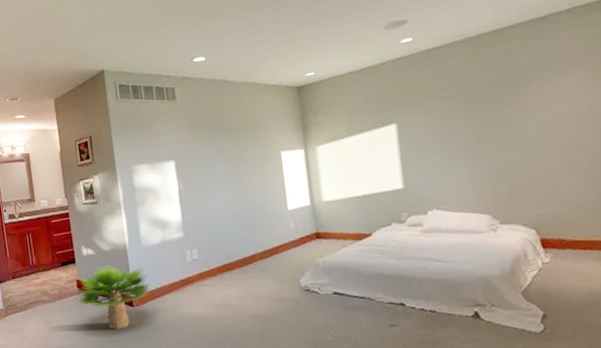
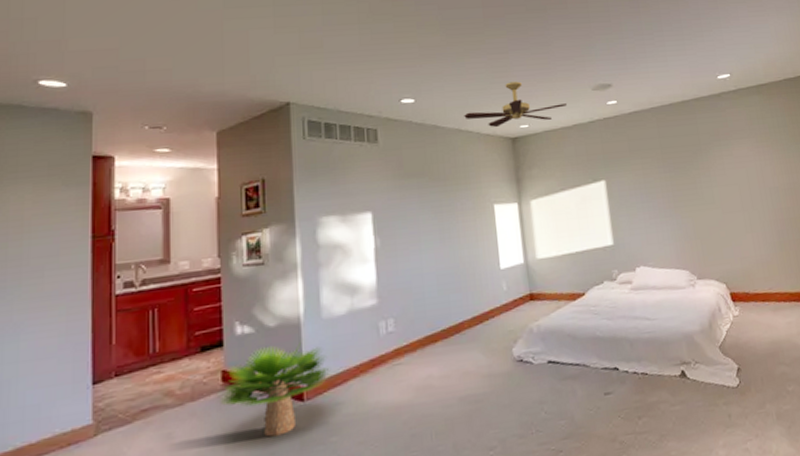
ceiling fan: none [251,28,355,78] -> present [464,81,567,127]

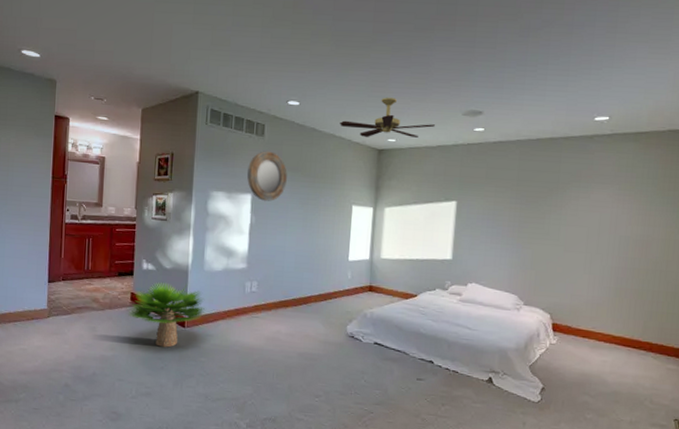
home mirror: none [363,158,413,218] -> present [247,151,287,201]

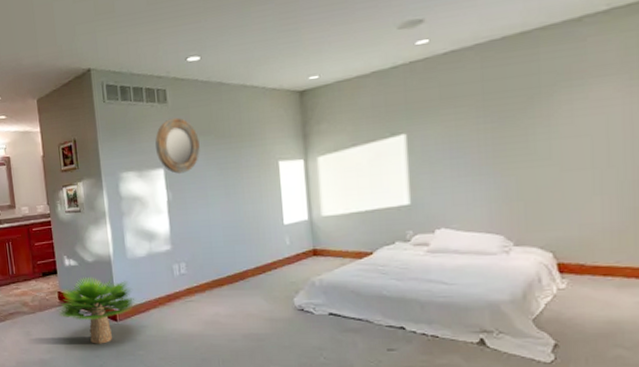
ceiling fan: present [340,97,435,138] -> none [249,26,364,81]

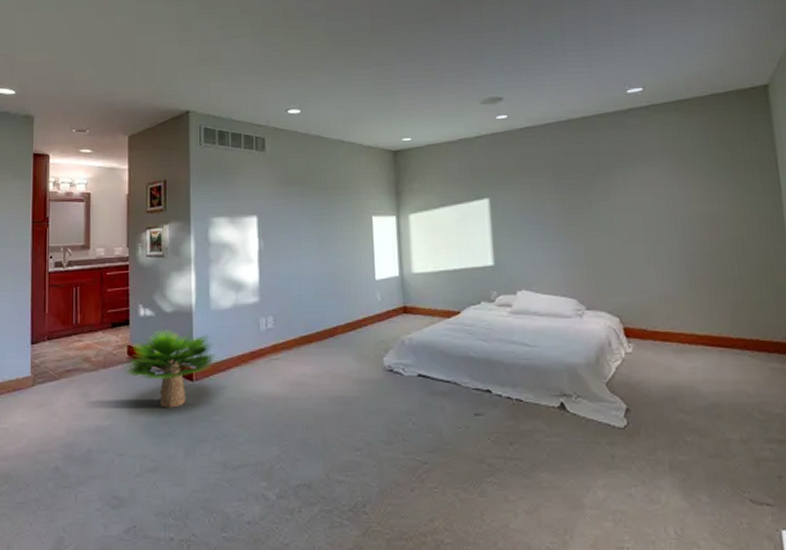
home mirror: present [155,117,200,174] -> none [250,166,295,222]

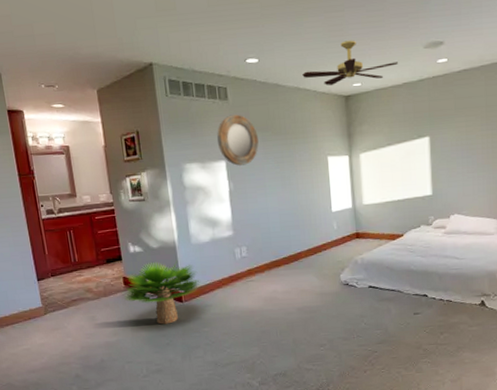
home mirror: none [250,166,295,222] -> present [217,114,259,166]
ceiling fan: none [347,93,452,139] -> present [302,40,398,86]

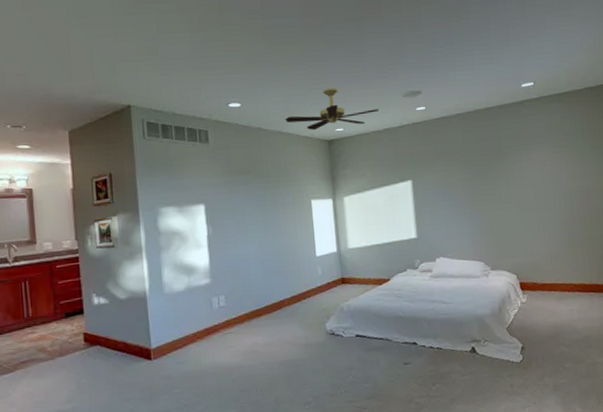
potted plant: present [124,261,201,325] -> none [83,313,173,387]
home mirror: present [217,114,259,166] -> none [196,157,240,210]

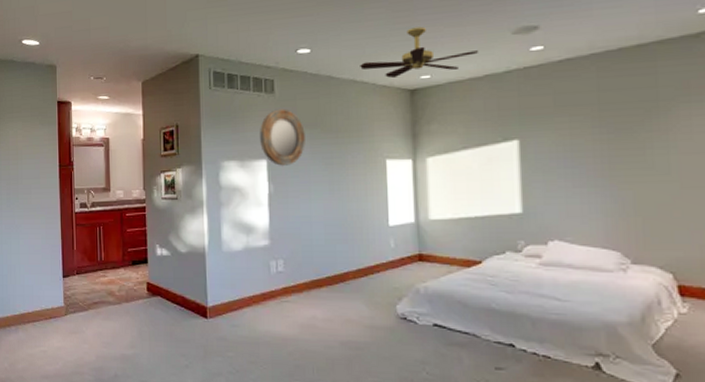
home mirror: none [196,157,240,210] -> present [260,109,305,166]

